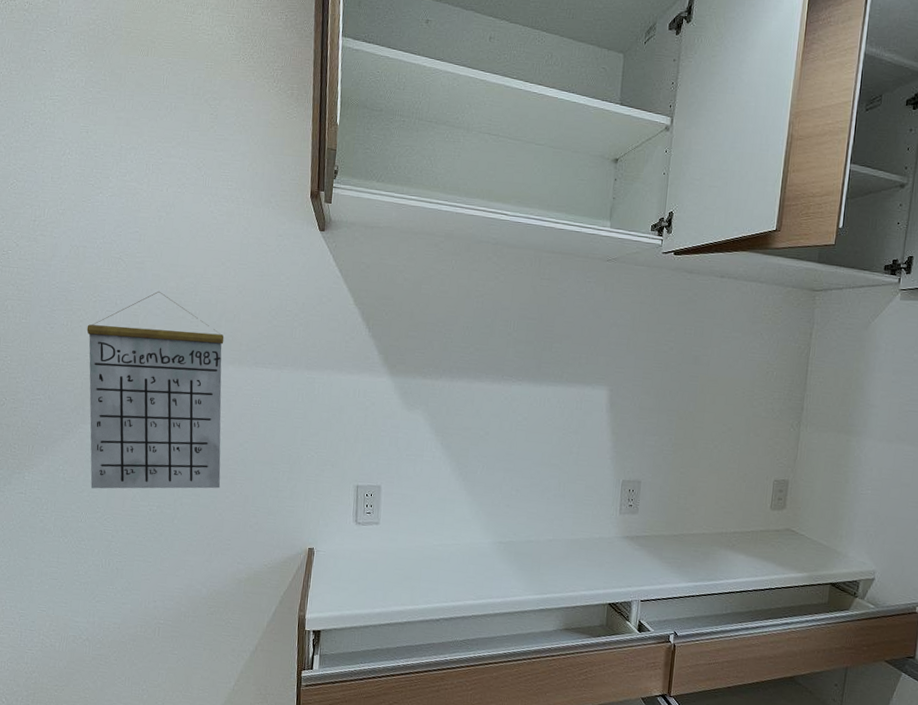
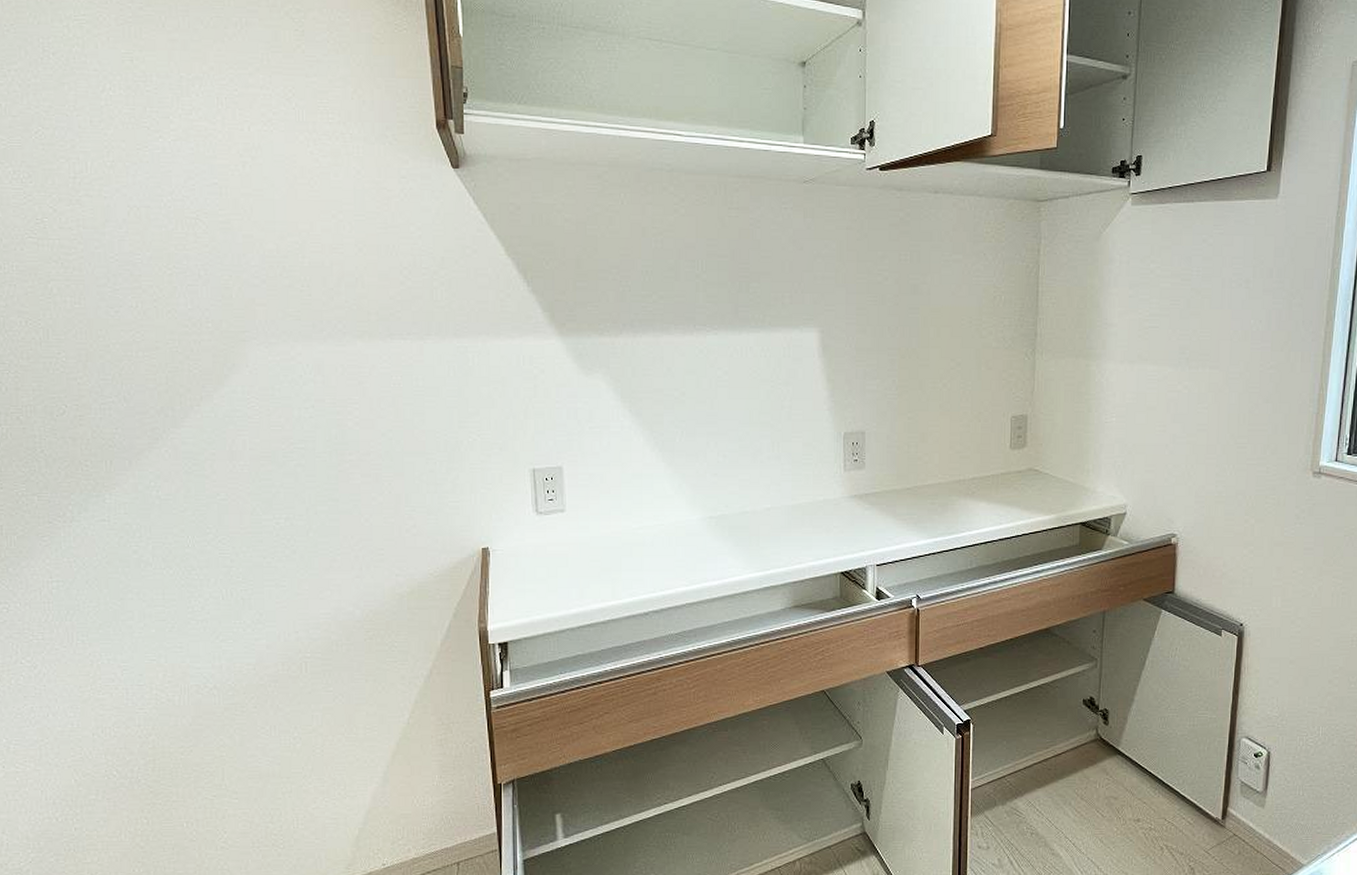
calendar: present [86,291,224,489] -> none [164,255,363,505]

